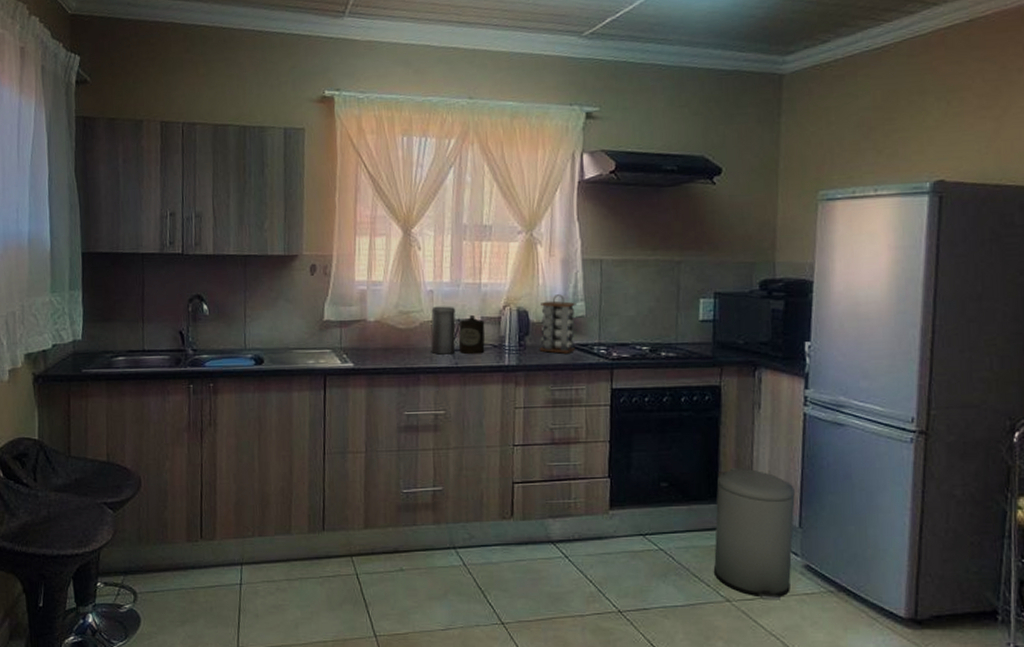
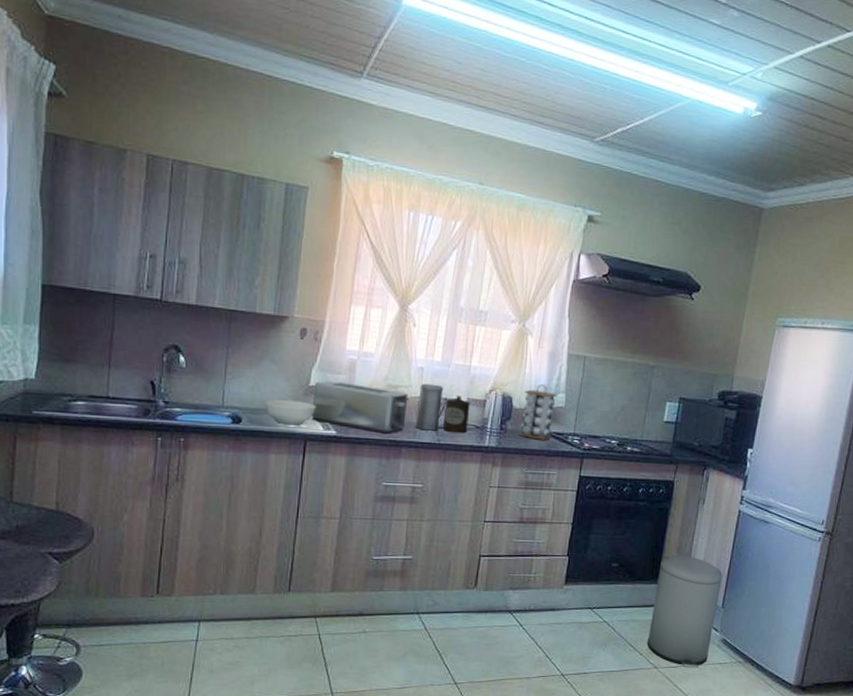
bowl: none [284,337,332,362] -> present [265,400,316,425]
toaster: none [328,313,421,362] -> present [312,381,408,434]

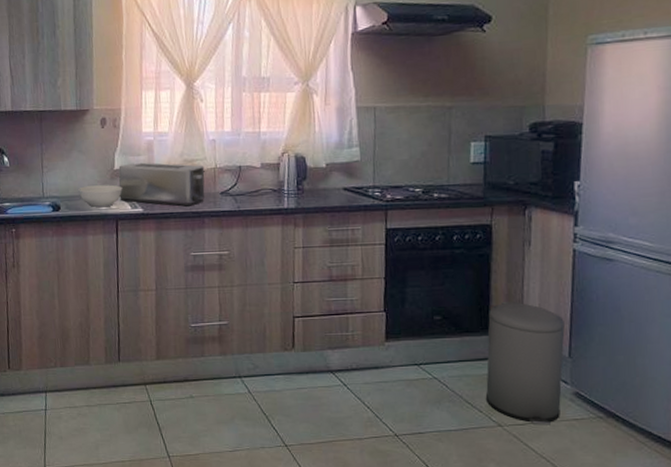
canister: present [415,383,444,431] -> none [214,153,238,199]
canister: present [442,395,471,434] -> none [240,161,265,199]
spice rack: present [518,384,558,440] -> none [316,141,351,197]

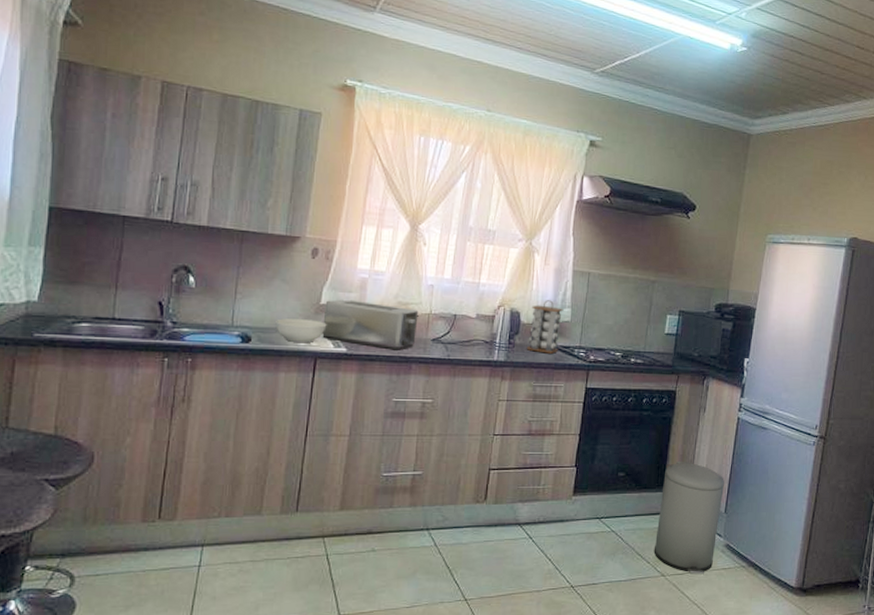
spice rack: none [316,141,351,197] -> present [526,300,564,354]

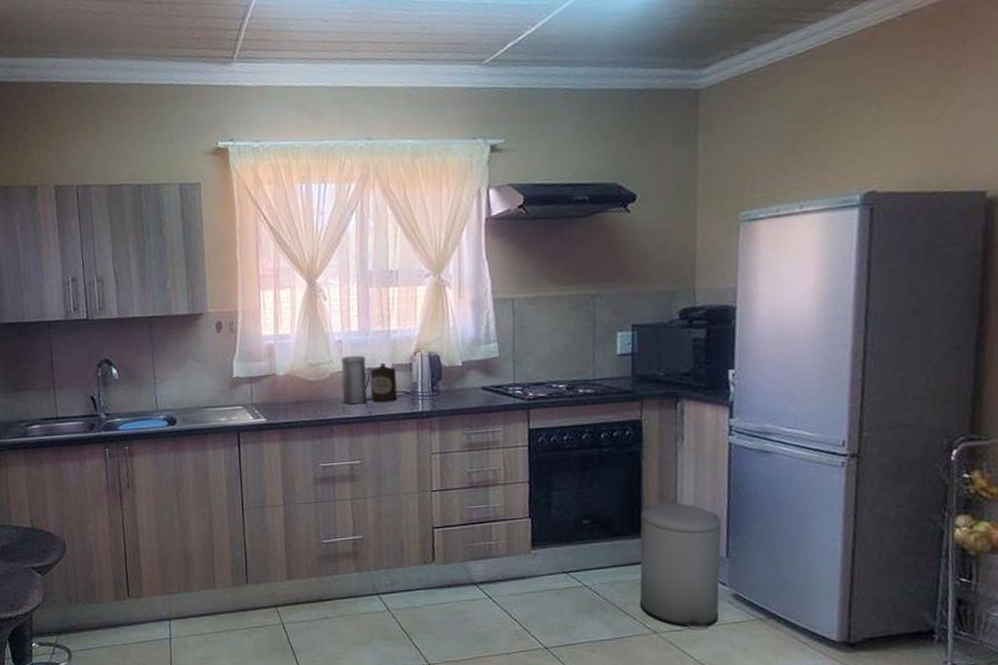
bowl: present [275,318,327,344] -> none [195,394,243,419]
toaster: present [322,299,419,350] -> none [237,368,332,415]
canister: none [425,300,454,347] -> present [341,355,367,405]
canister: none [452,311,480,349] -> present [370,362,398,403]
spice rack: present [526,300,564,354] -> none [452,337,490,397]

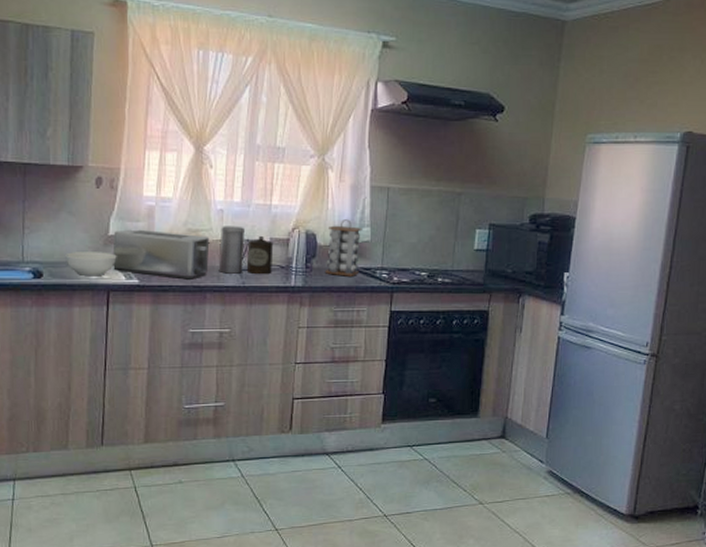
bowl: none [195,394,243,419] -> present [65,252,117,277]
toaster: none [237,368,332,415] -> present [112,229,210,280]
spice rack: none [452,337,490,397] -> present [324,219,363,277]
pedal bin: present [639,501,722,631] -> none [470,385,545,502]

